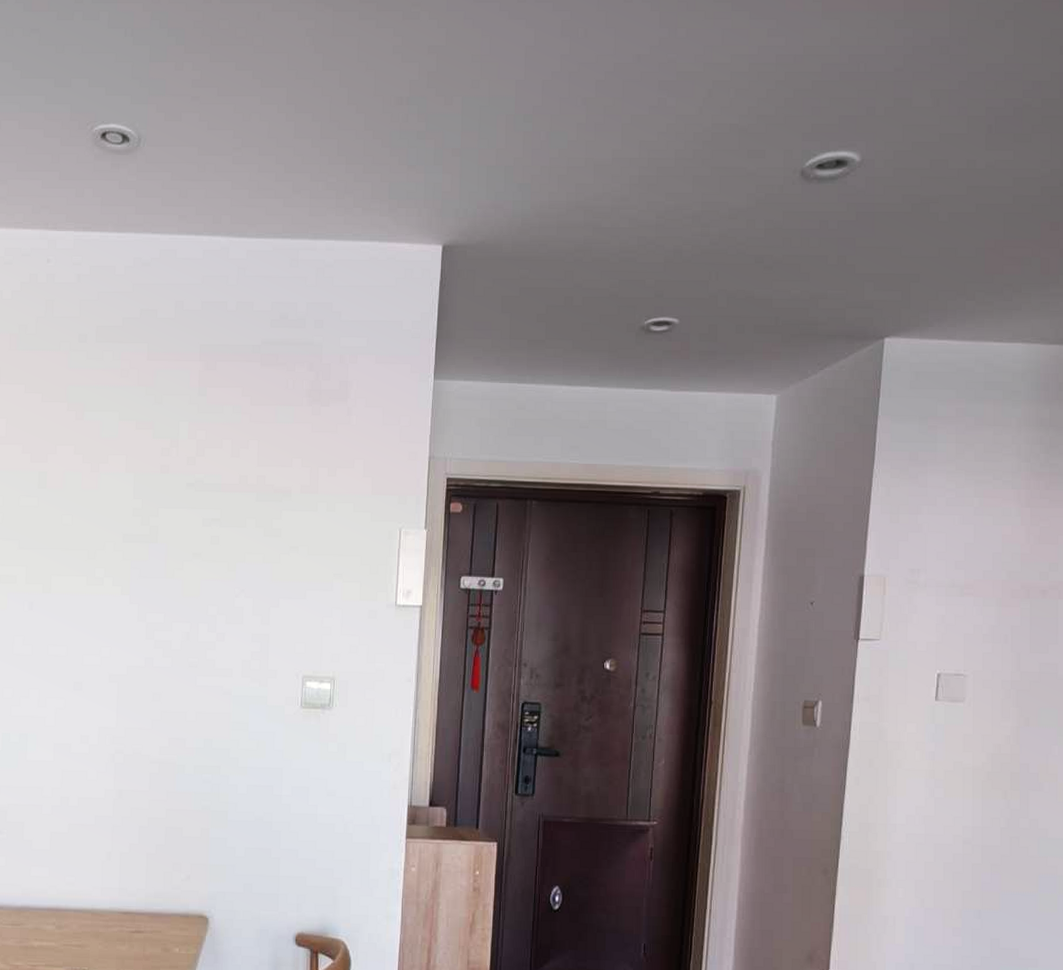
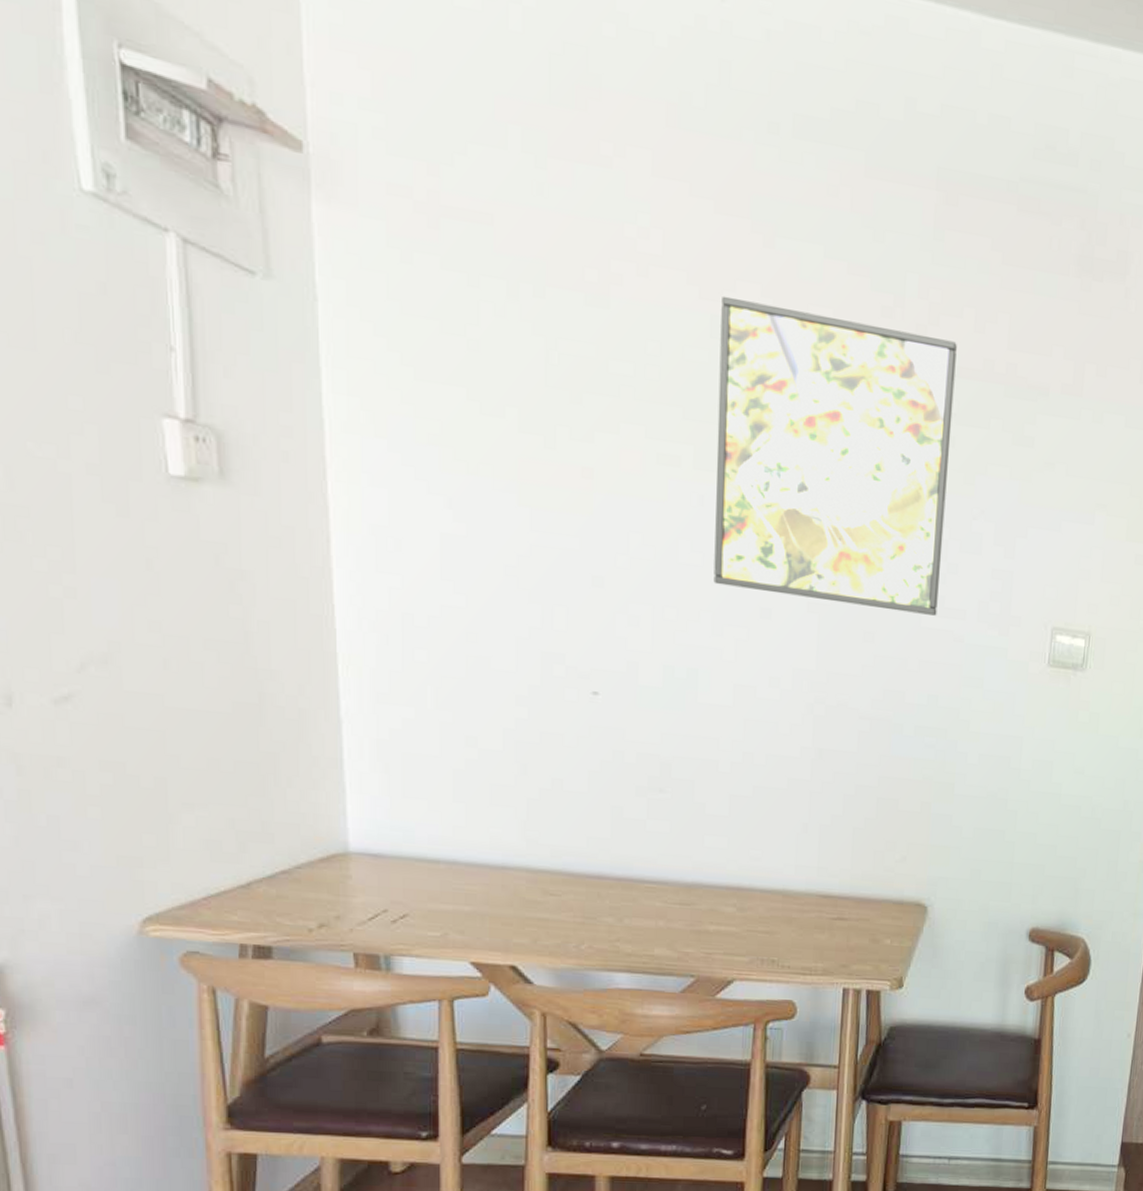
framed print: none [39,457,219,676] -> present [713,295,957,616]

